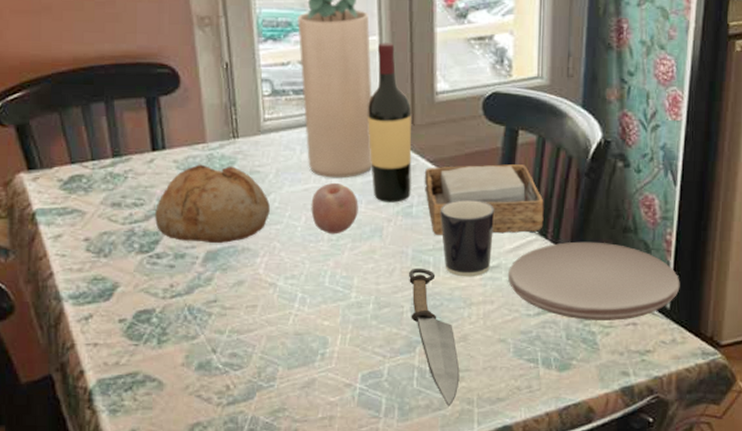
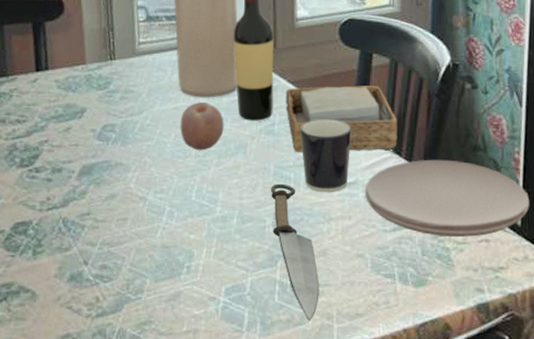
bread: present [154,164,270,243] -> none [35,84,142,158]

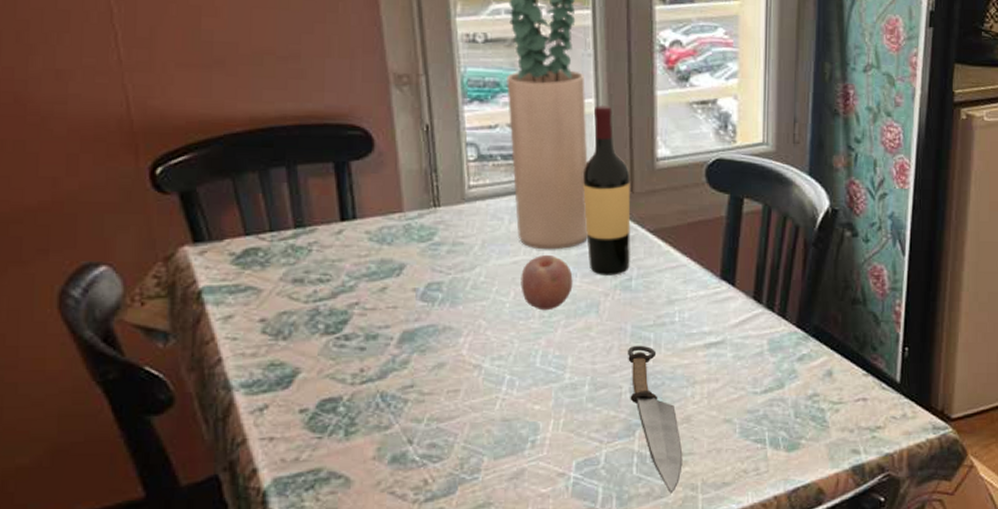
napkin holder: present [285,85,398,152] -> none [644,234,771,310]
mug: present [300,118,352,193] -> none [661,271,719,354]
plate: present [364,159,530,238] -> none [733,314,910,398]

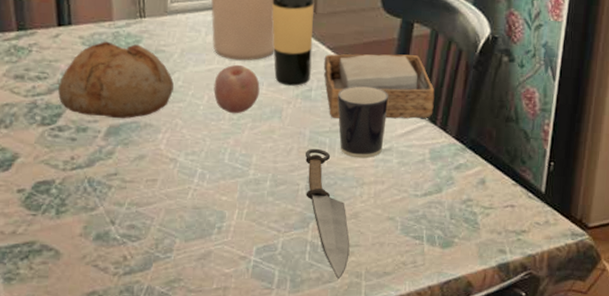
bread: none [342,235,475,322] -> present [57,41,174,118]
napkin holder: none [644,234,771,310] -> present [323,53,435,119]
mug: none [661,271,719,354] -> present [337,85,389,159]

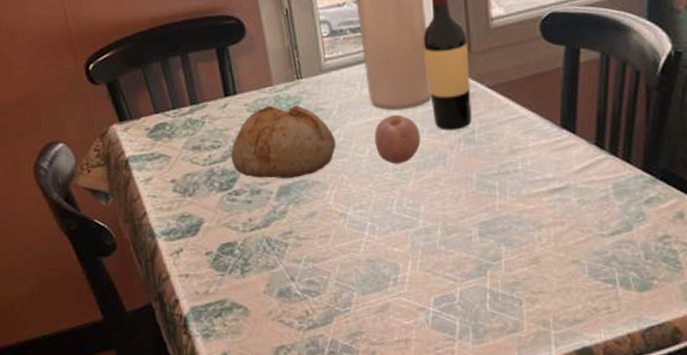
knife: present [305,148,350,279] -> none [475,192,534,328]
napkin holder: present [323,53,435,119] -> none [484,83,613,159]
mug: present [337,85,389,159] -> none [502,121,560,200]

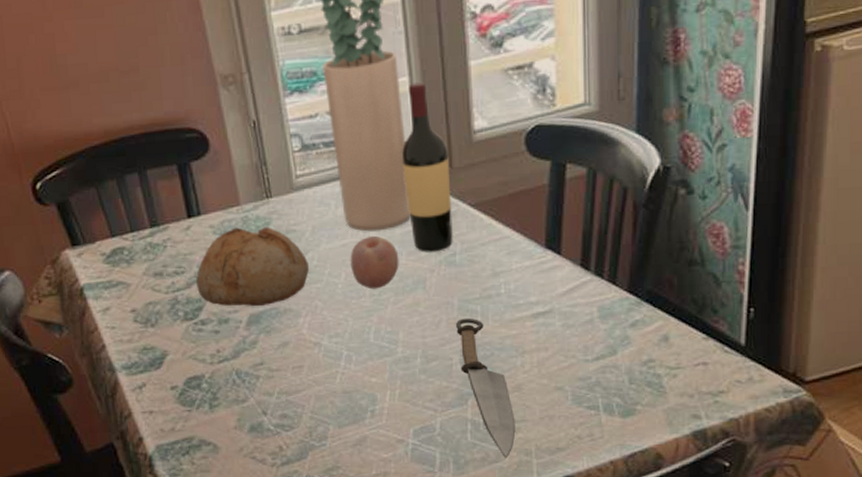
knife: none [475,192,534,328] -> present [456,318,516,458]

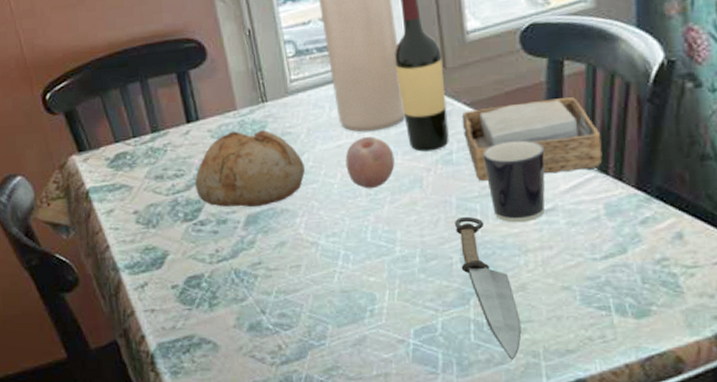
napkin holder: none [466,201,599,283] -> present [461,97,603,181]
mug: none [485,242,545,325] -> present [482,140,545,223]

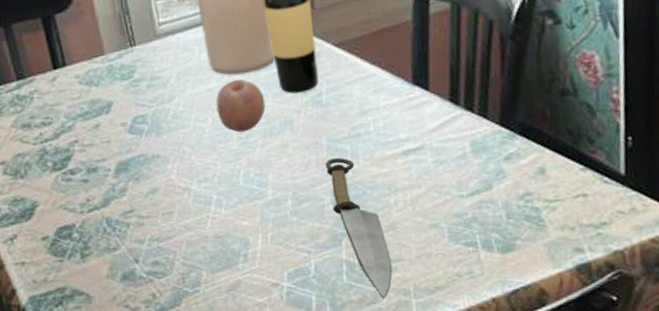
bread: present [194,130,305,207] -> none [63,74,175,155]
napkin holder: present [461,97,603,181] -> none [330,36,468,122]
mug: present [482,140,545,223] -> none [351,79,413,163]

